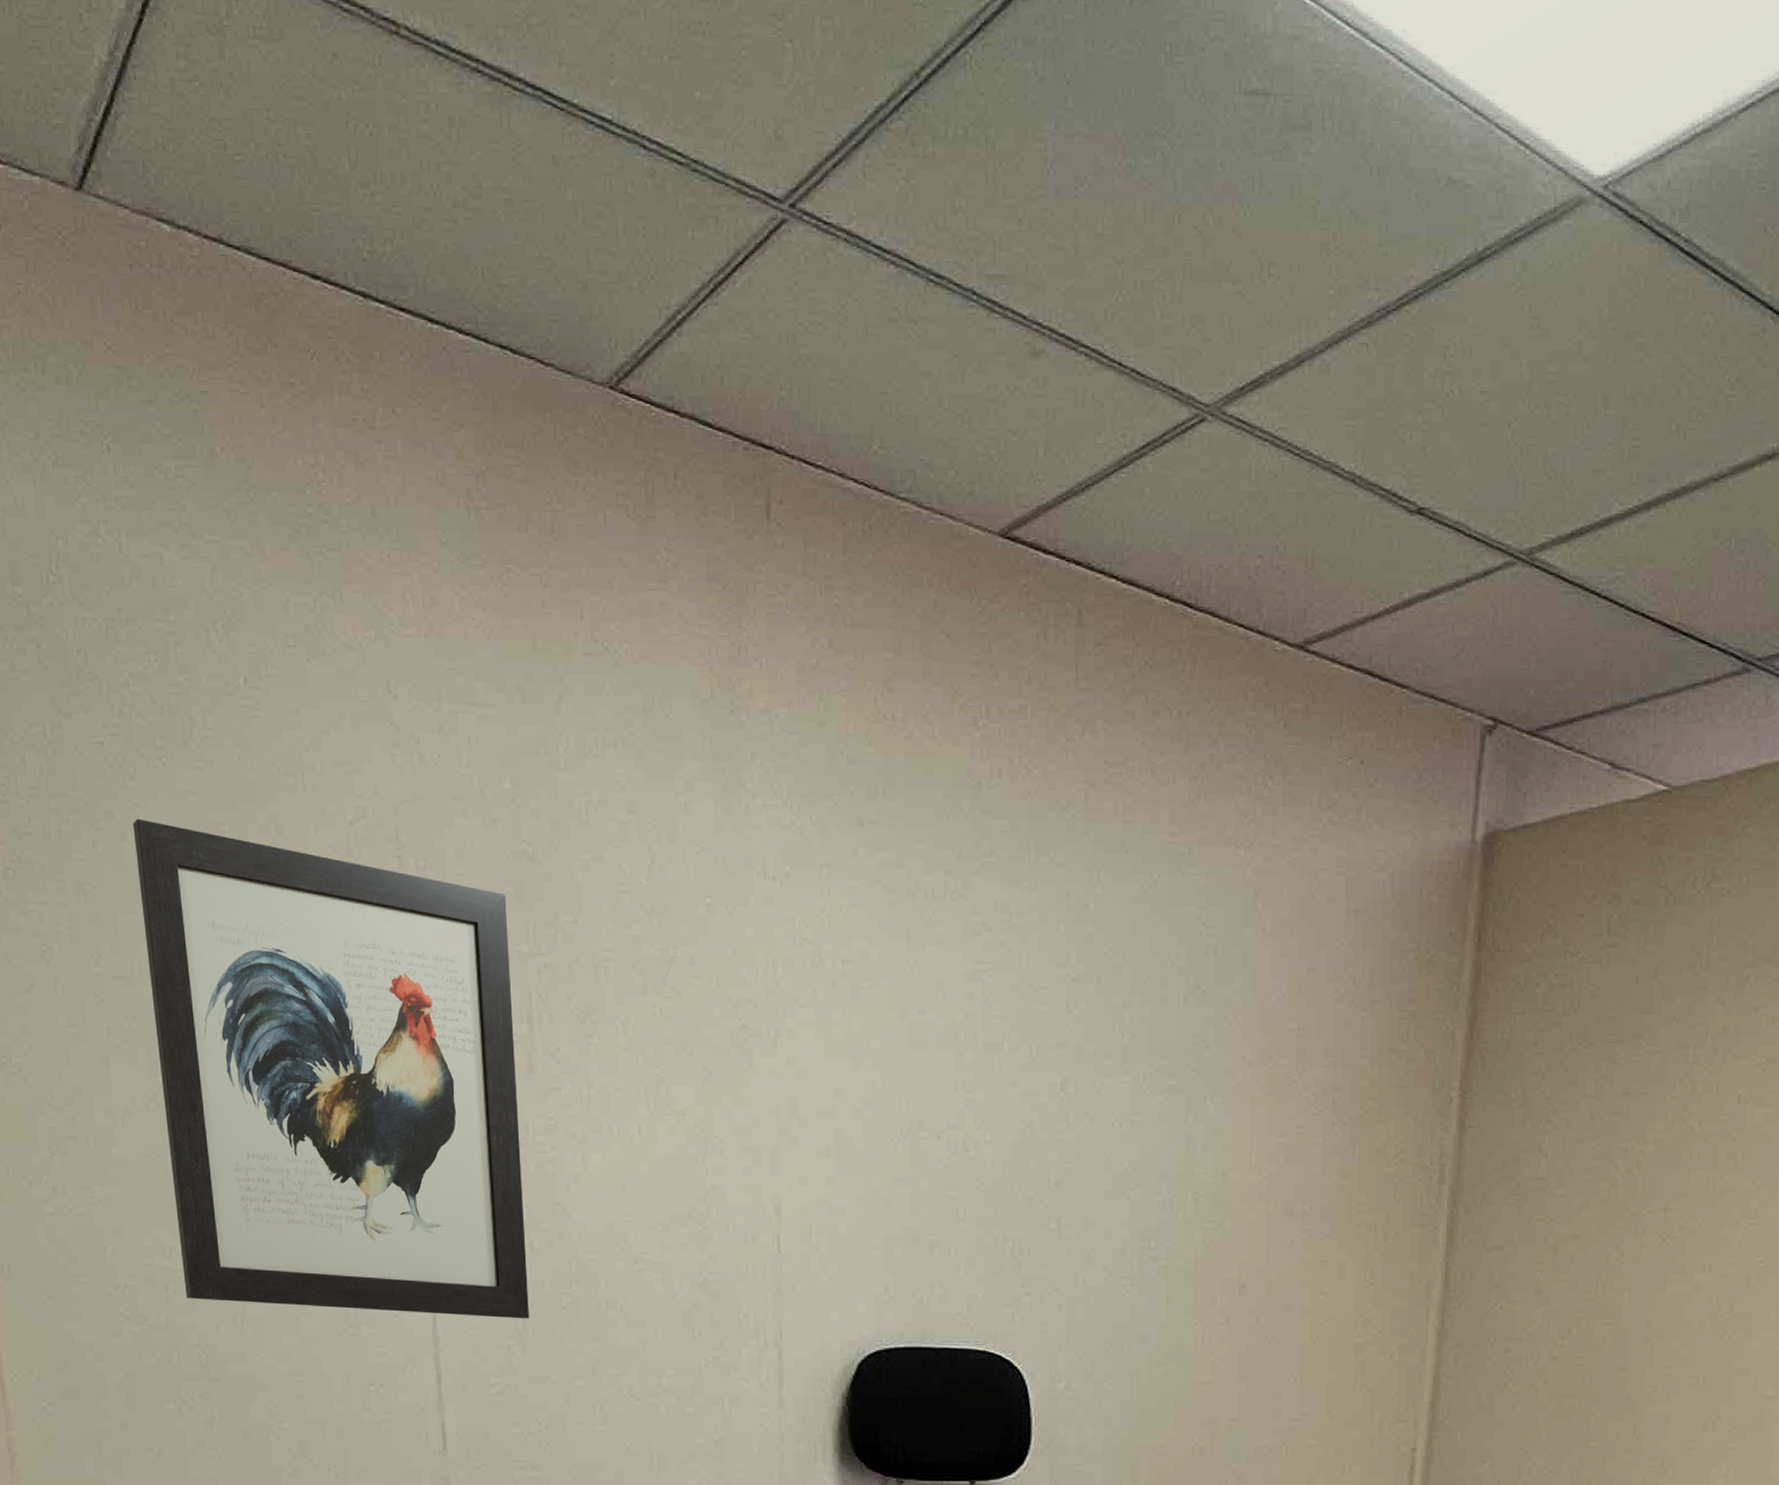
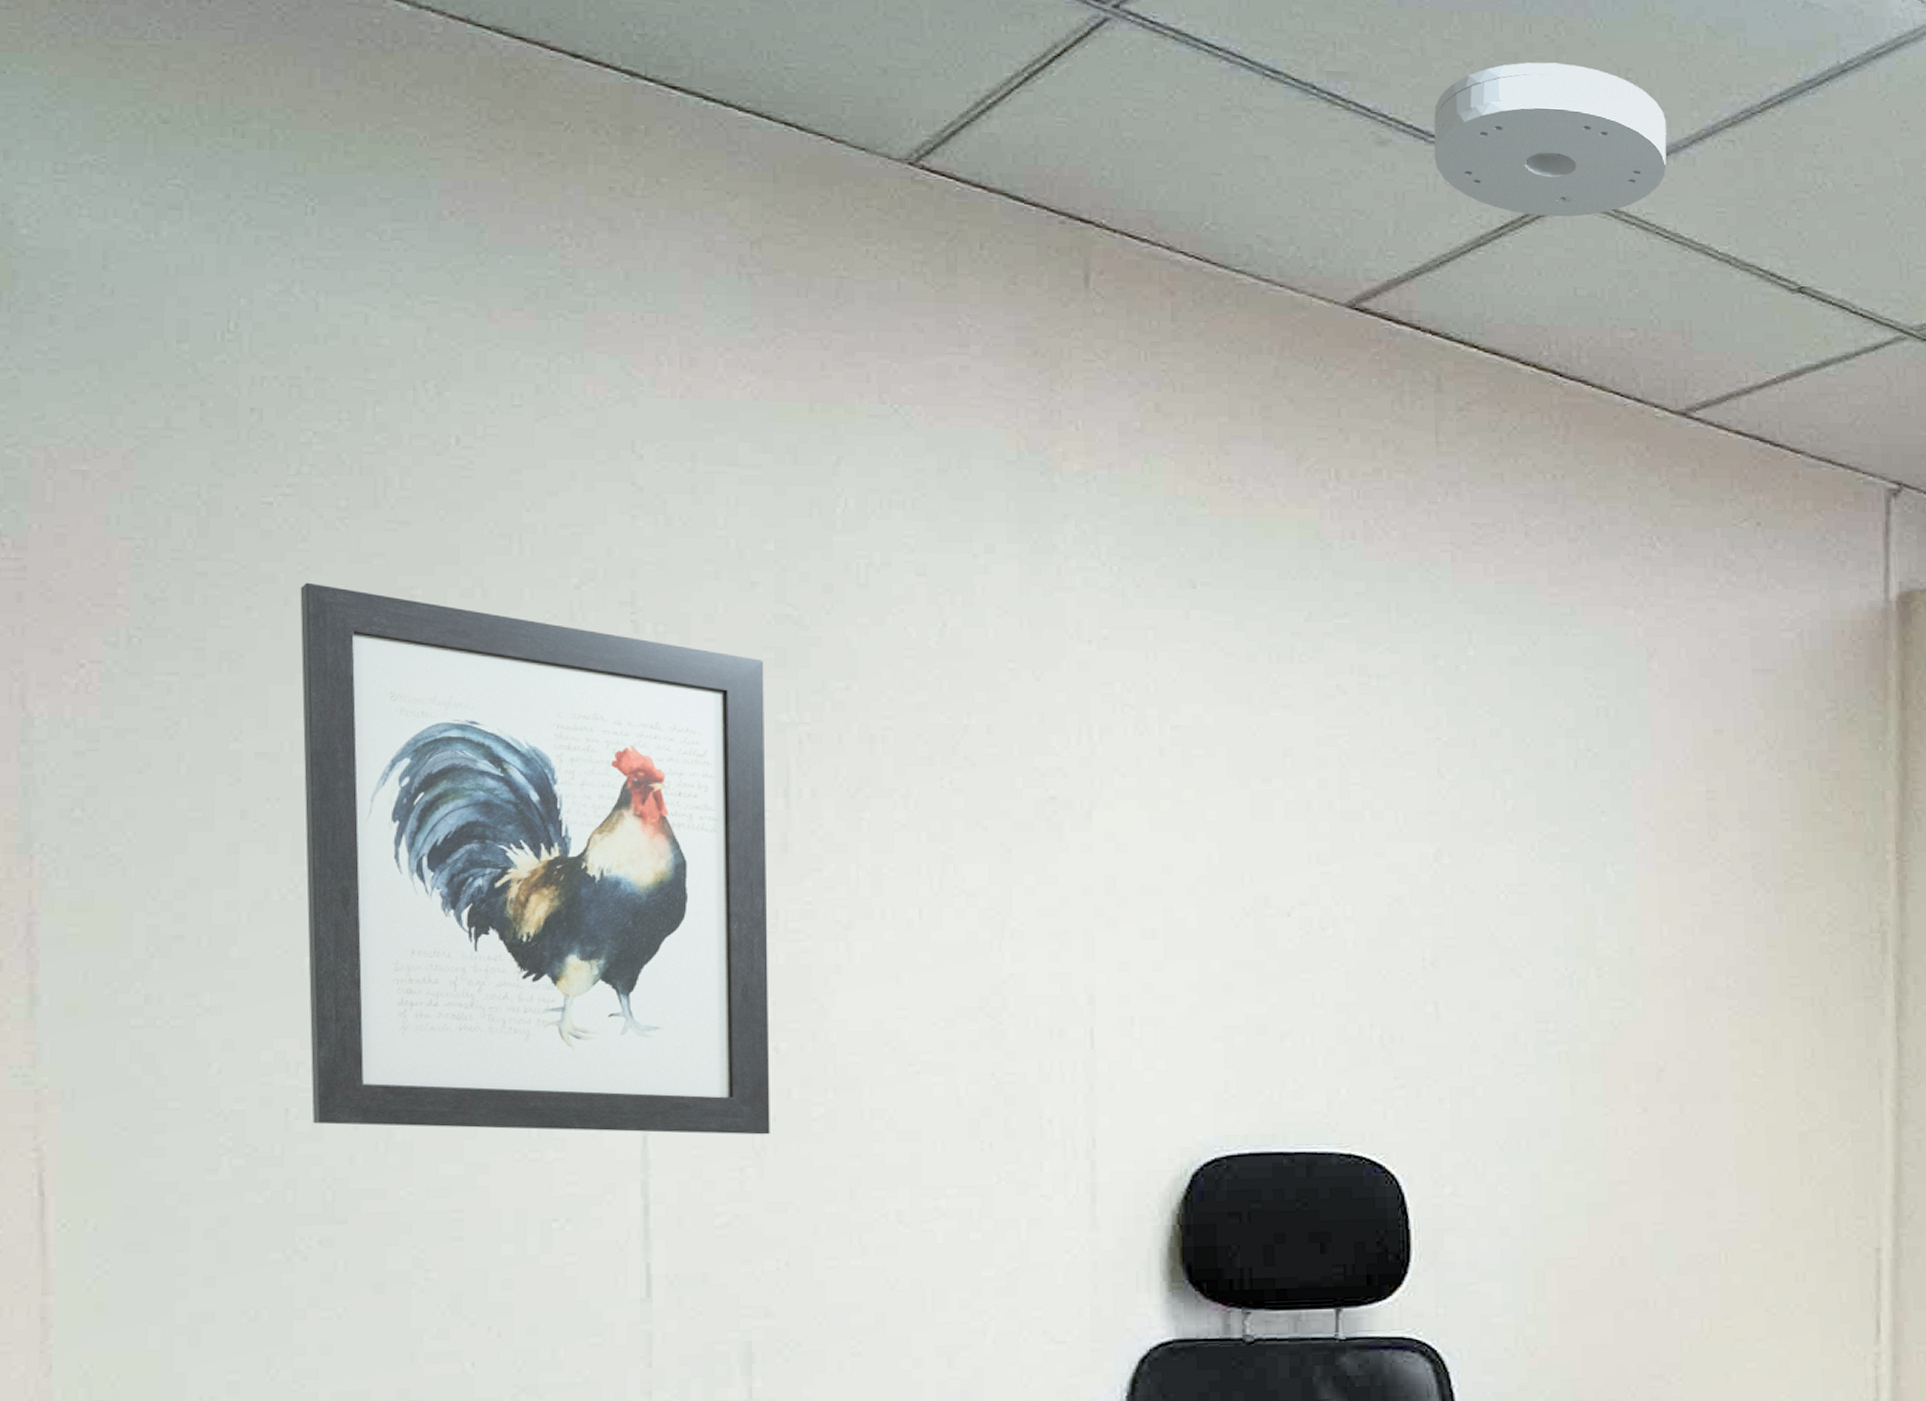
smoke detector: none [1083,258,1304,434] -> present [1433,62,1667,217]

